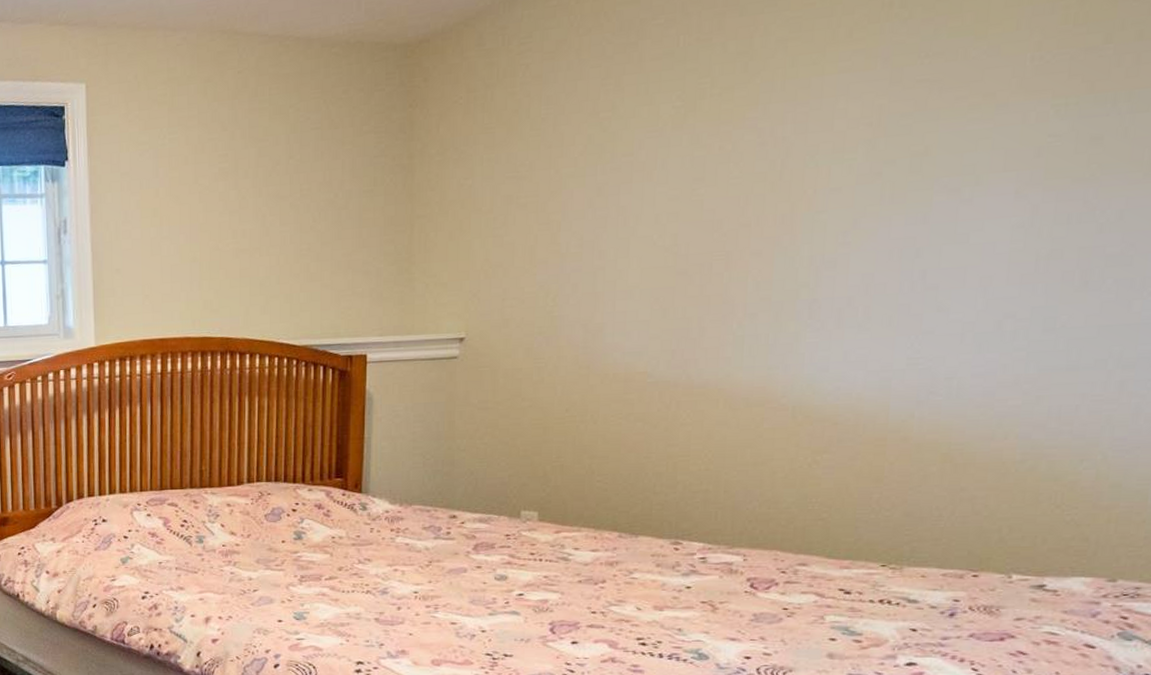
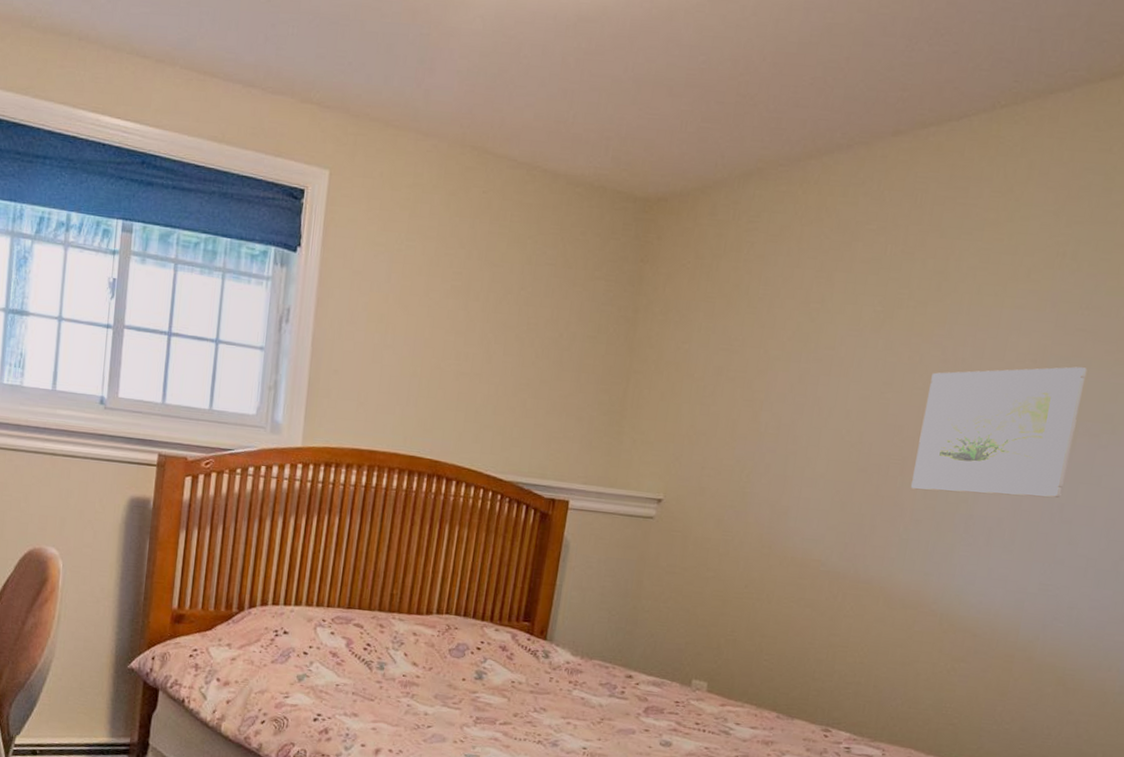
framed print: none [739,120,936,283] -> present [910,367,1088,498]

